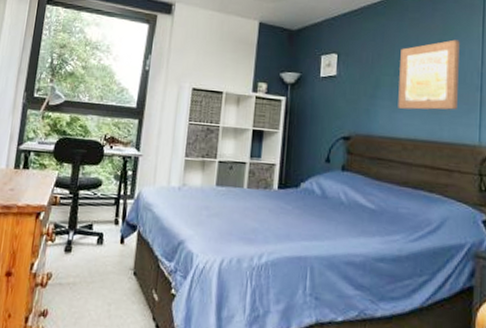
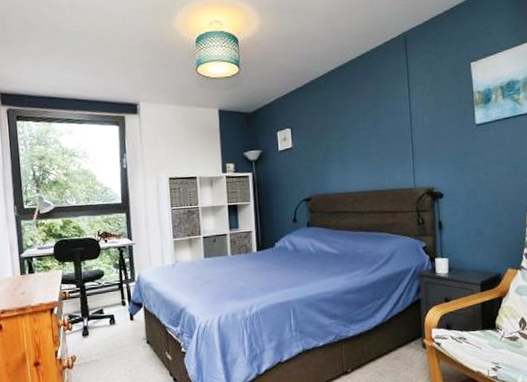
wall art: present [398,39,460,110] -> none [343,101,394,169]

